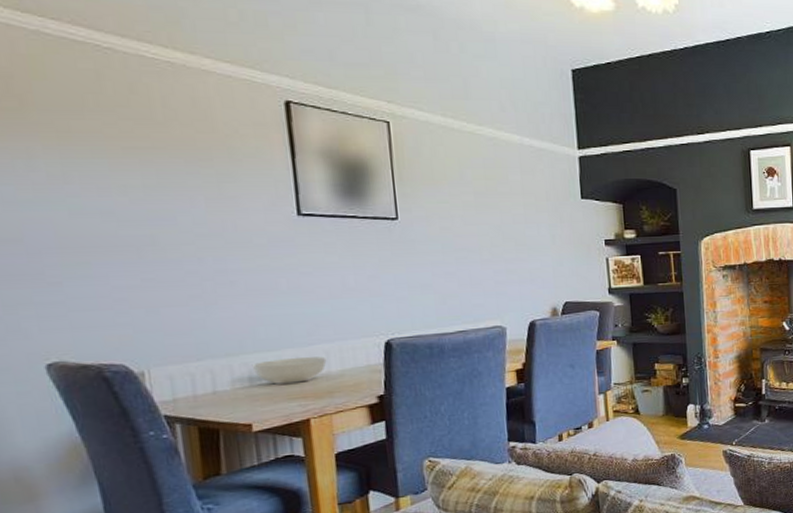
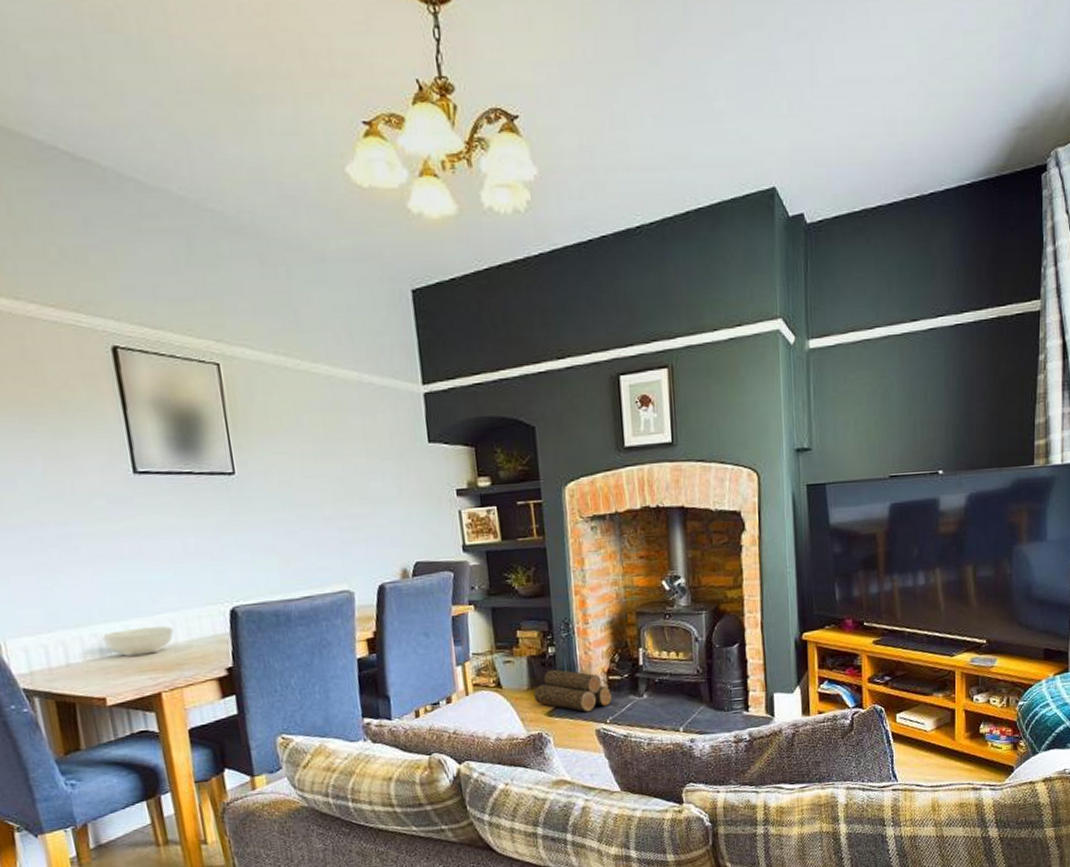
log: none [668,397,738,436] -> present [534,669,613,713]

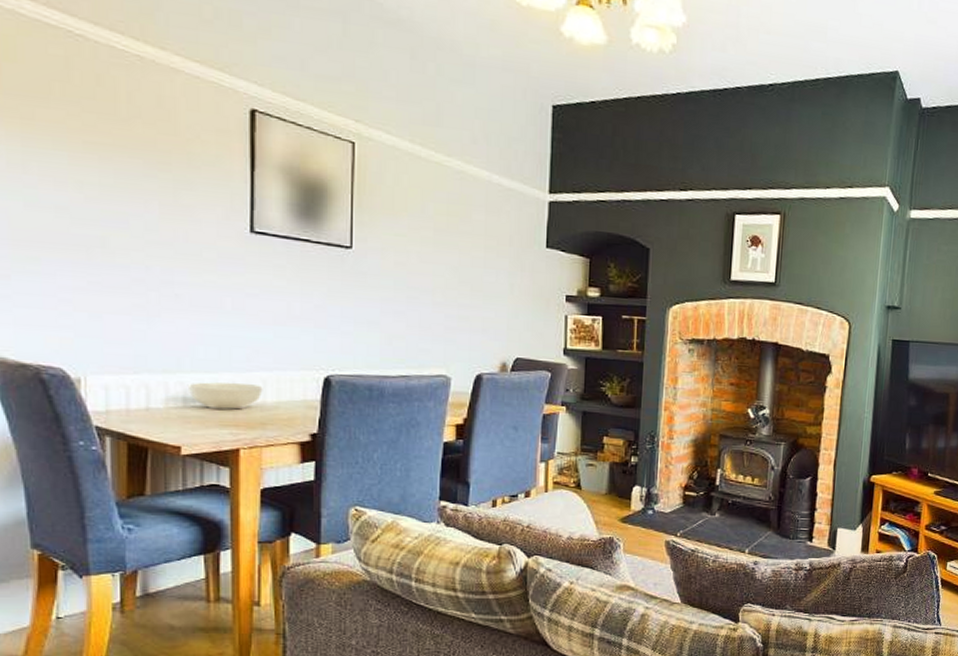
log: present [534,669,613,713] -> none [611,478,686,523]

